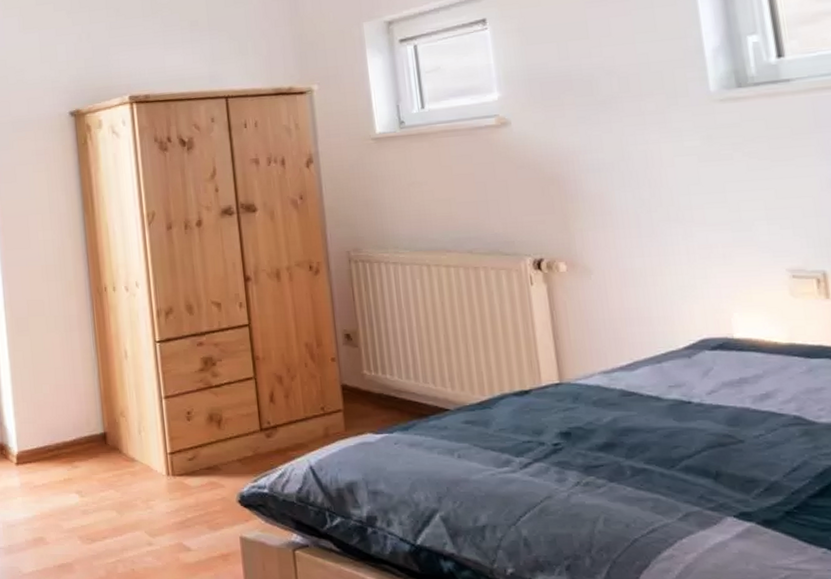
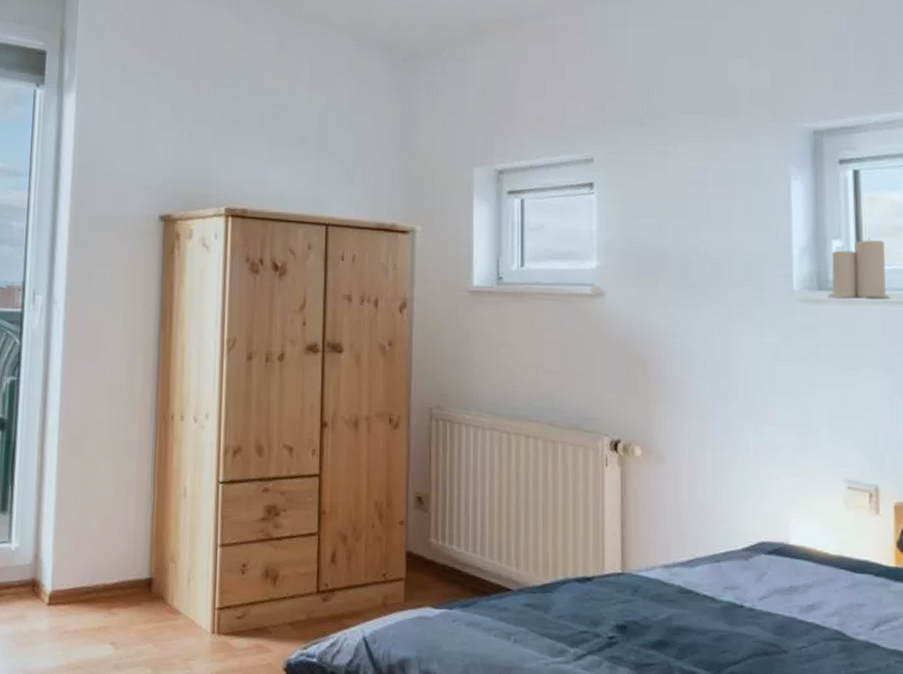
candle: none [748,28,820,94] -> present [828,238,891,300]

